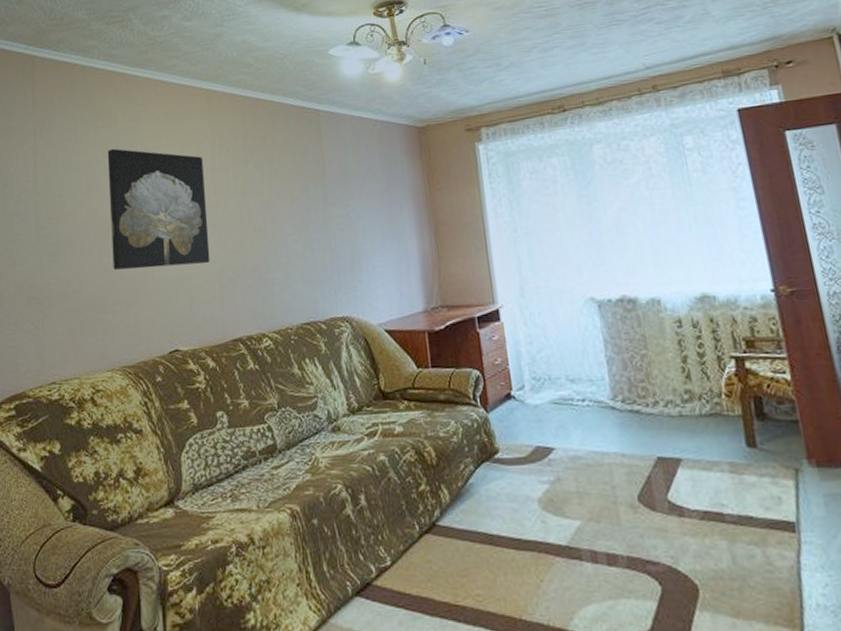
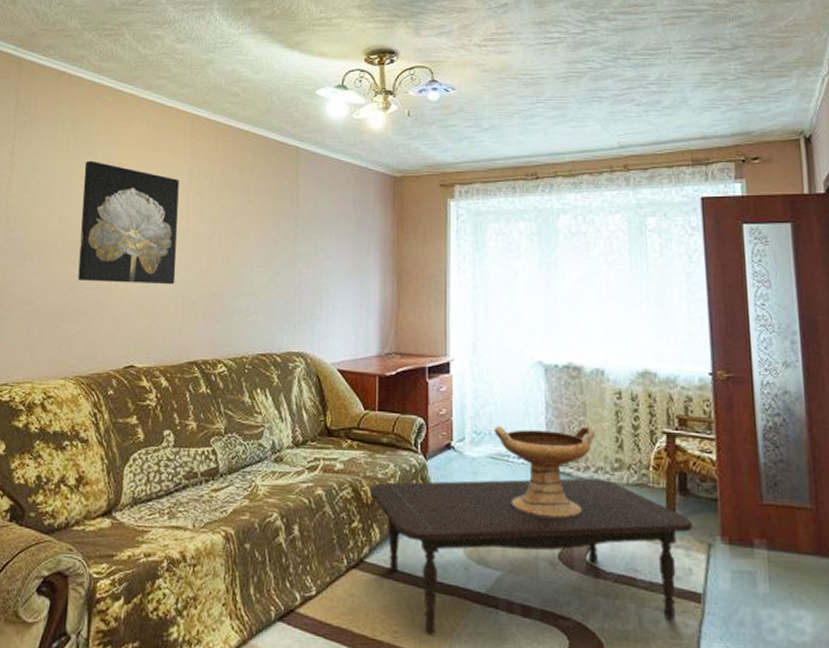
coffee table: none [434,412,776,594] -> present [371,477,693,634]
decorative bowl: none [553,359,660,459] -> present [493,425,595,518]

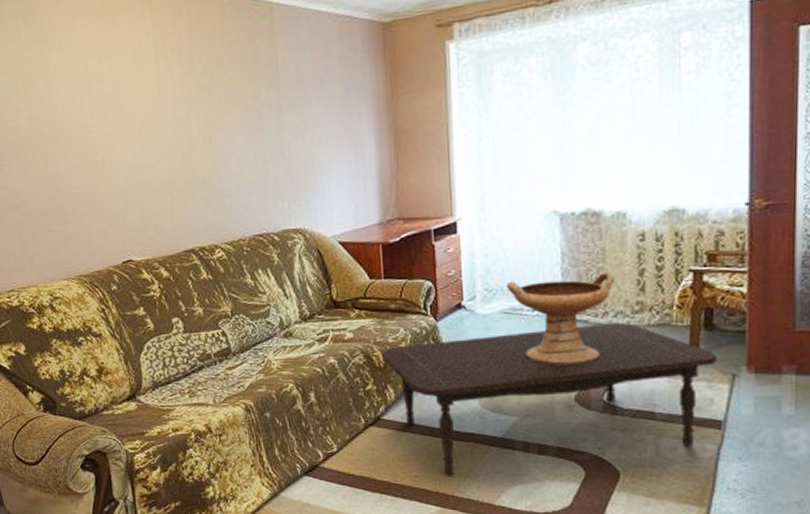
wall art: present [78,160,179,285] -> none [42,48,159,180]

